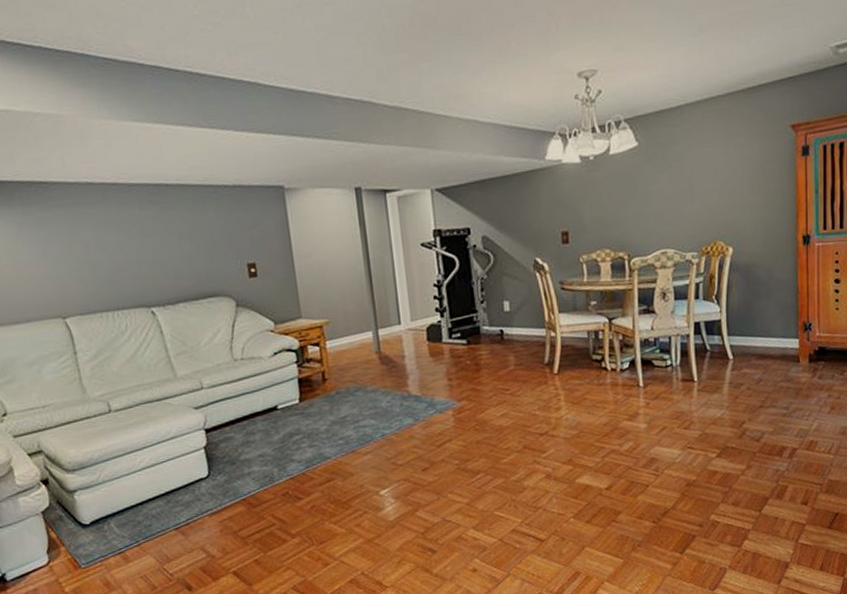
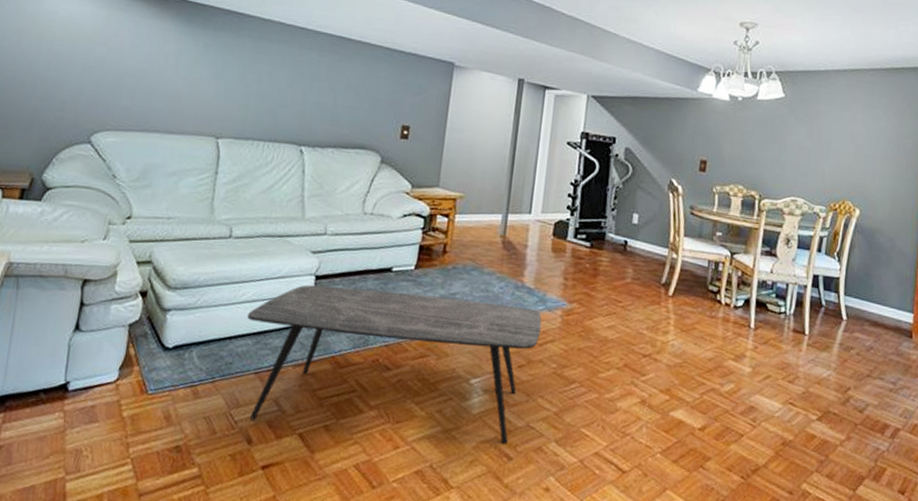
coffee table: none [150,414,437,570] -> present [246,285,542,444]

